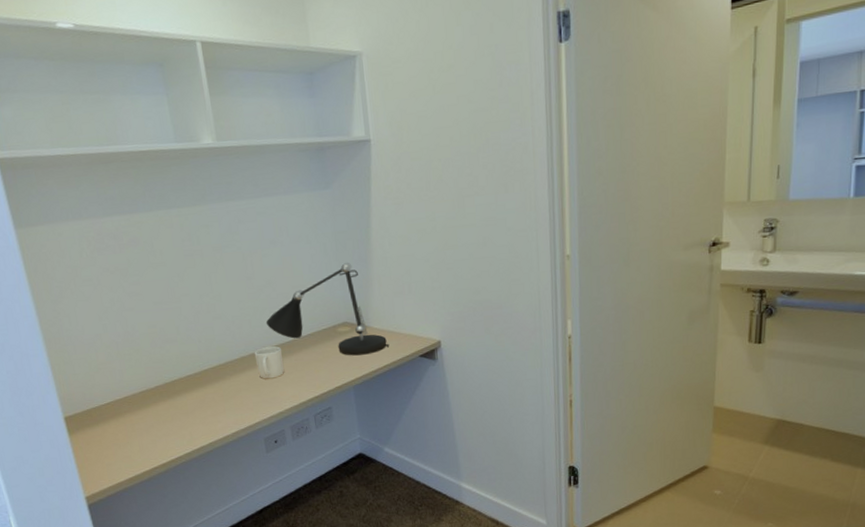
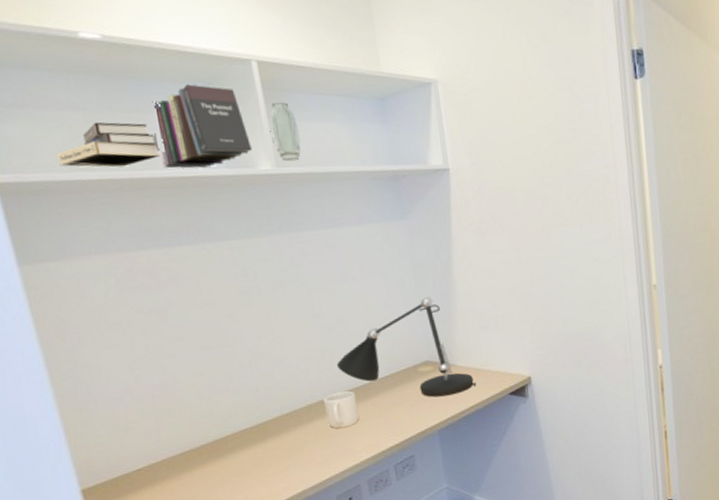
books: none [41,103,122,144] -> present [56,122,161,168]
books: none [114,66,196,144] -> present [152,84,252,169]
vase: none [211,80,238,136] -> present [270,102,301,162]

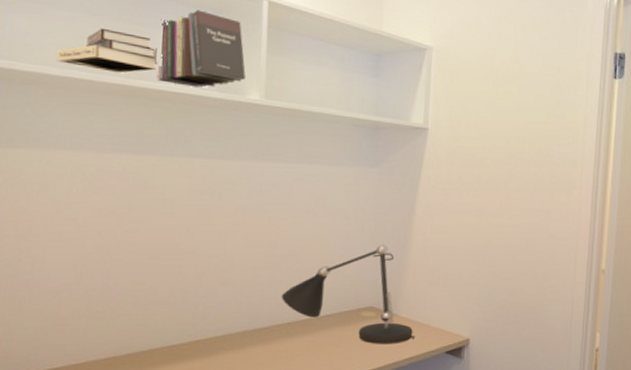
vase: present [270,102,301,162] -> none [267,41,294,97]
mug: present [323,391,360,430] -> none [259,323,294,361]

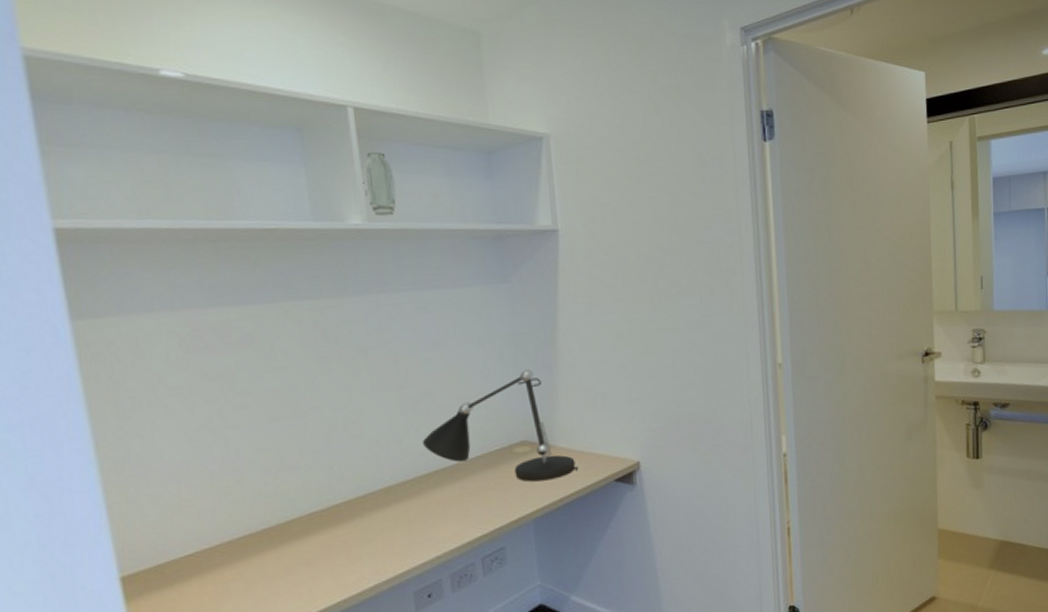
books: present [56,29,157,73] -> none [124,167,241,216]
books: present [155,9,245,88] -> none [235,129,342,220]
vase: none [267,41,294,97] -> present [363,152,396,217]

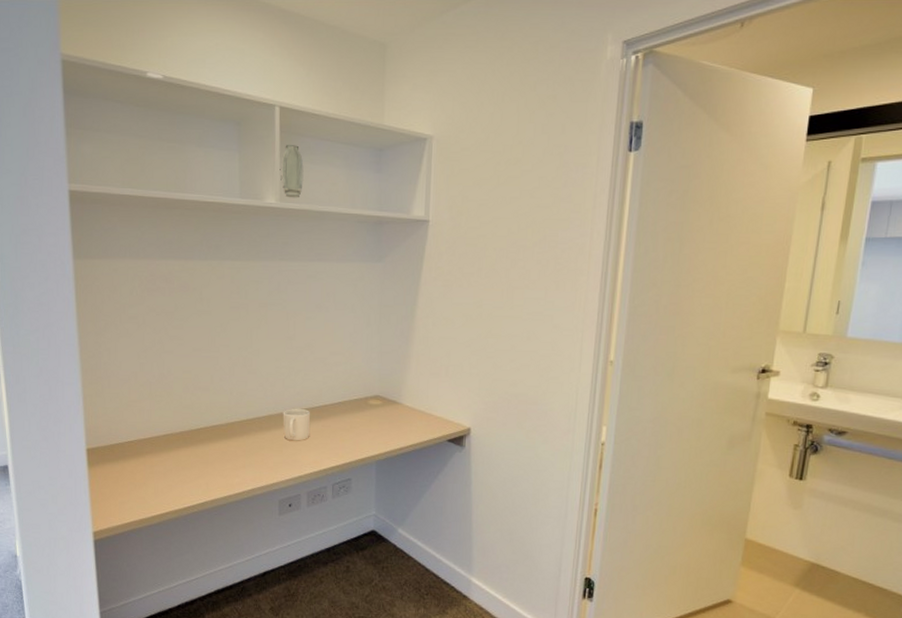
mug: none [405,472,445,515] -> present [282,409,311,442]
desk lamp: present [422,368,579,483] -> none [299,336,419,431]

